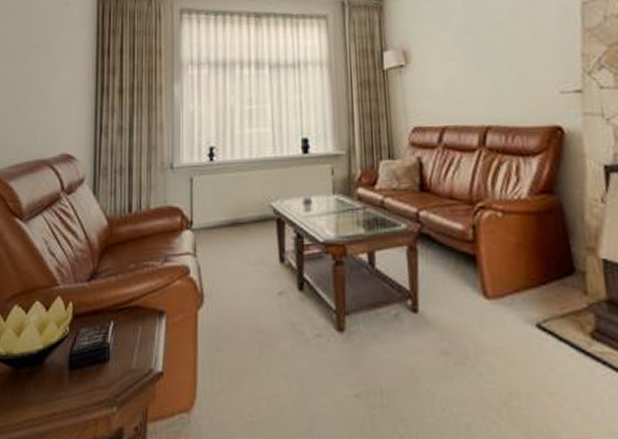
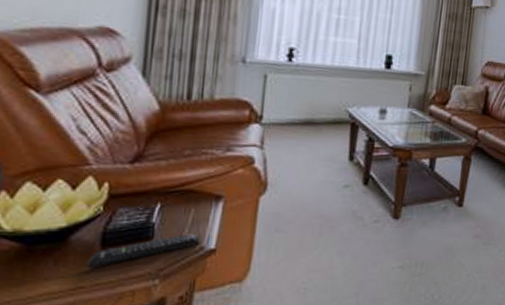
remote control: none [59,353,149,393] -> present [87,232,201,268]

